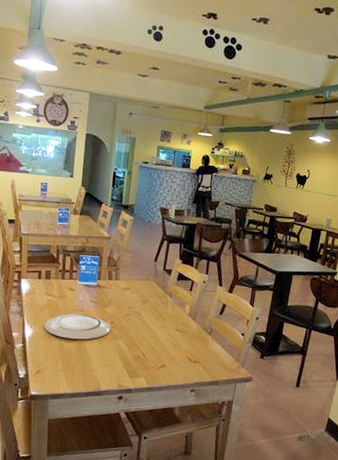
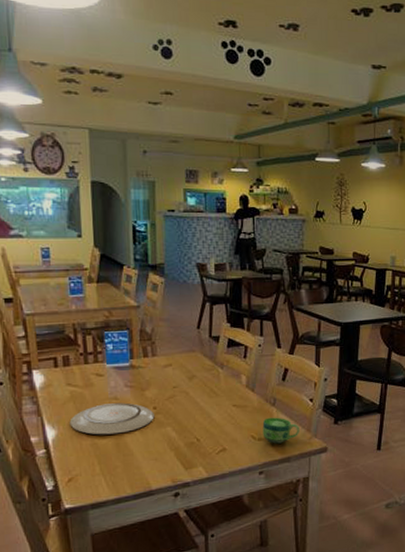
cup: none [198,344,230,368] -> present [262,417,300,444]

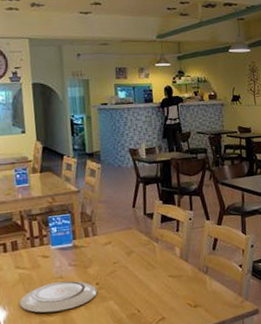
cup: present [262,417,300,444] -> none [197,284,232,310]

